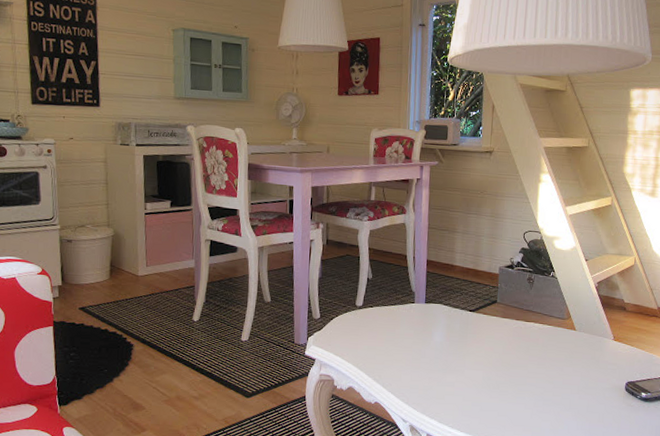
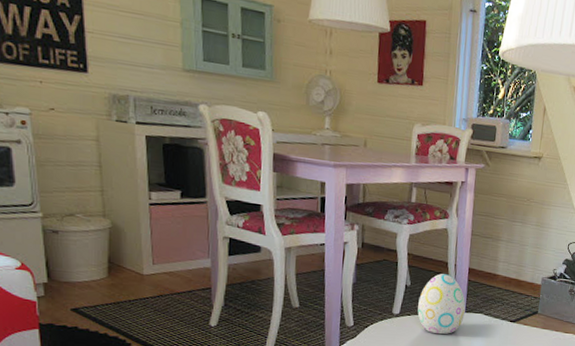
decorative egg: none [379,266,425,325] -> present [417,274,466,335]

